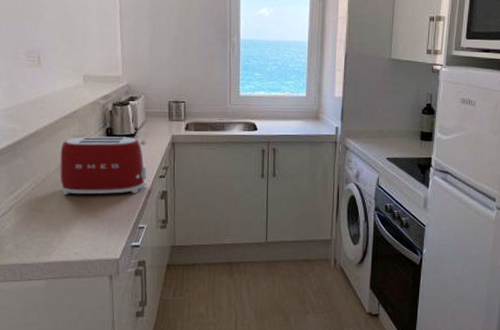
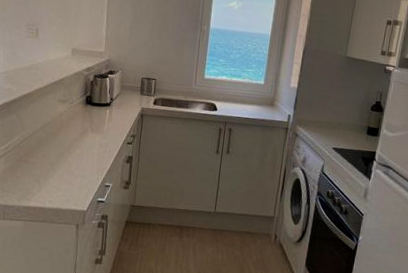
toaster: present [60,136,147,196] -> none [44,101,119,156]

